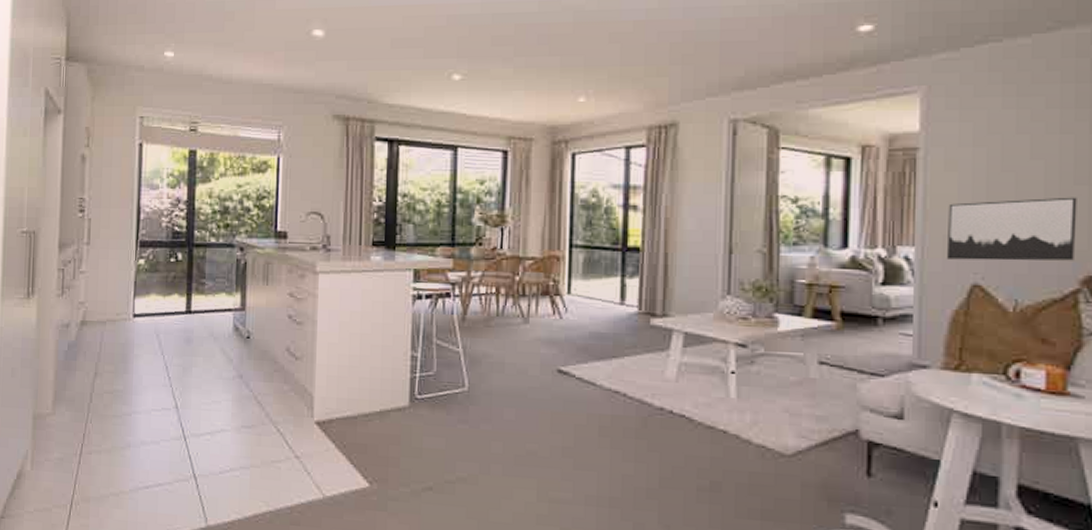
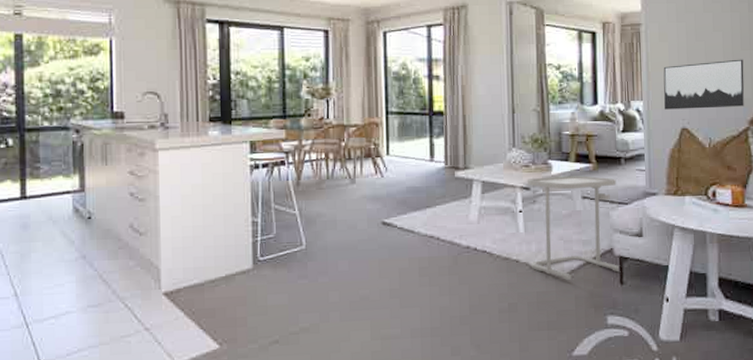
side table: none [742,334,869,464] -> present [528,176,620,281]

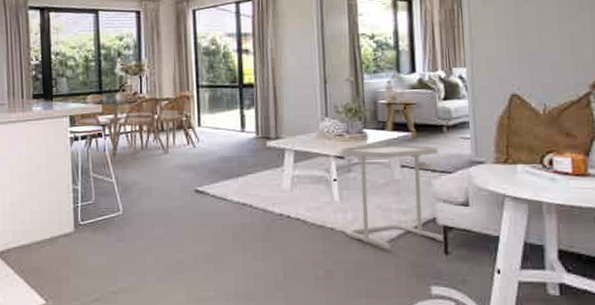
wall art: present [663,59,745,110] -> none [488,20,585,76]

